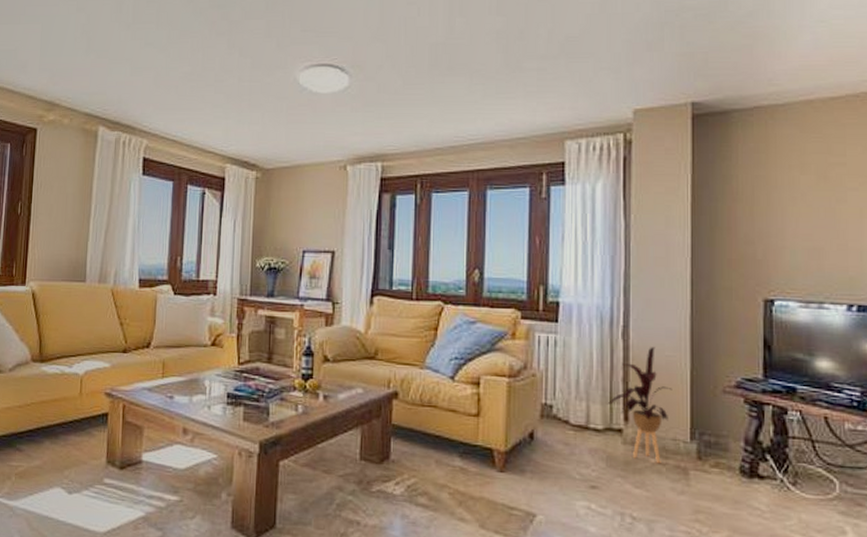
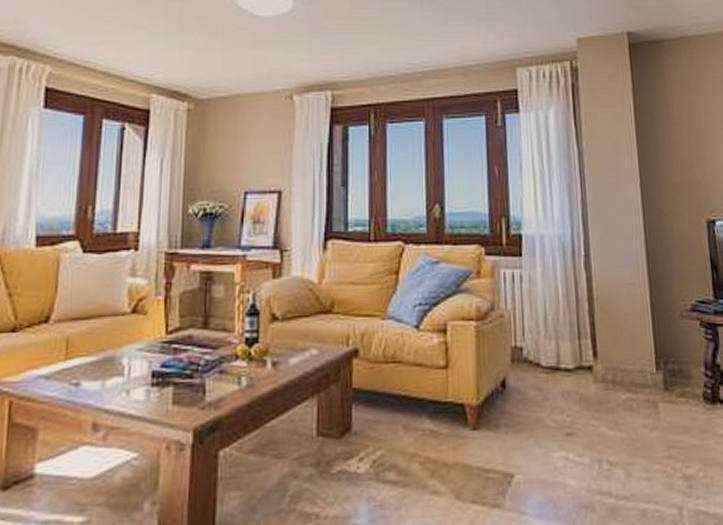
house plant: present [607,347,672,464] -> none [575,276,635,400]

